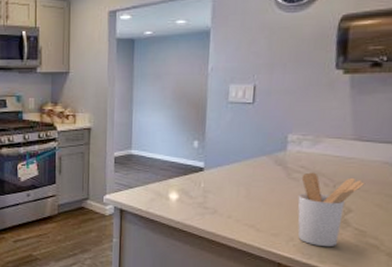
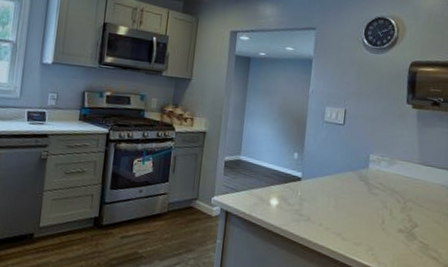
utensil holder: present [297,172,366,247] -> none [375,189,428,258]

